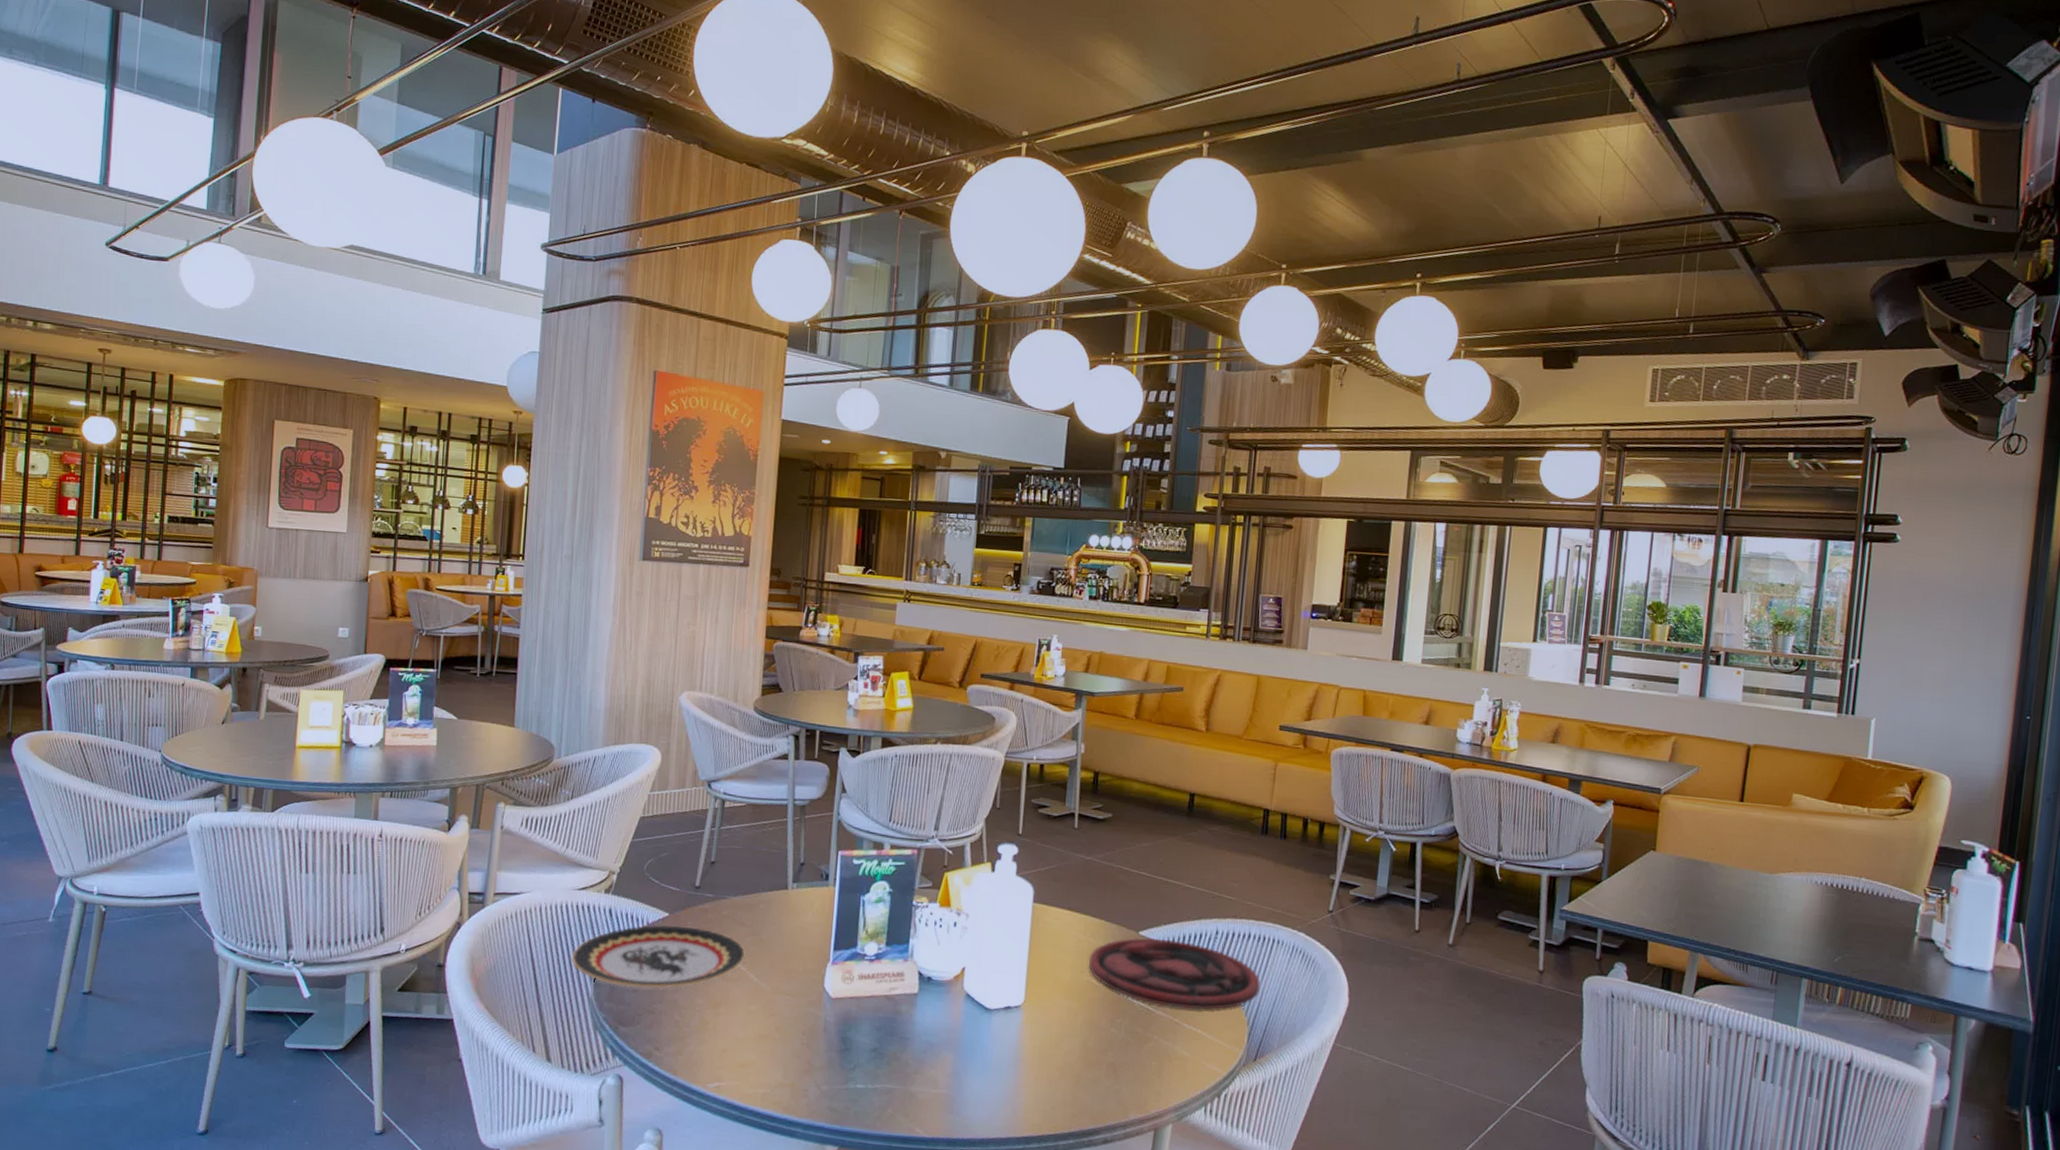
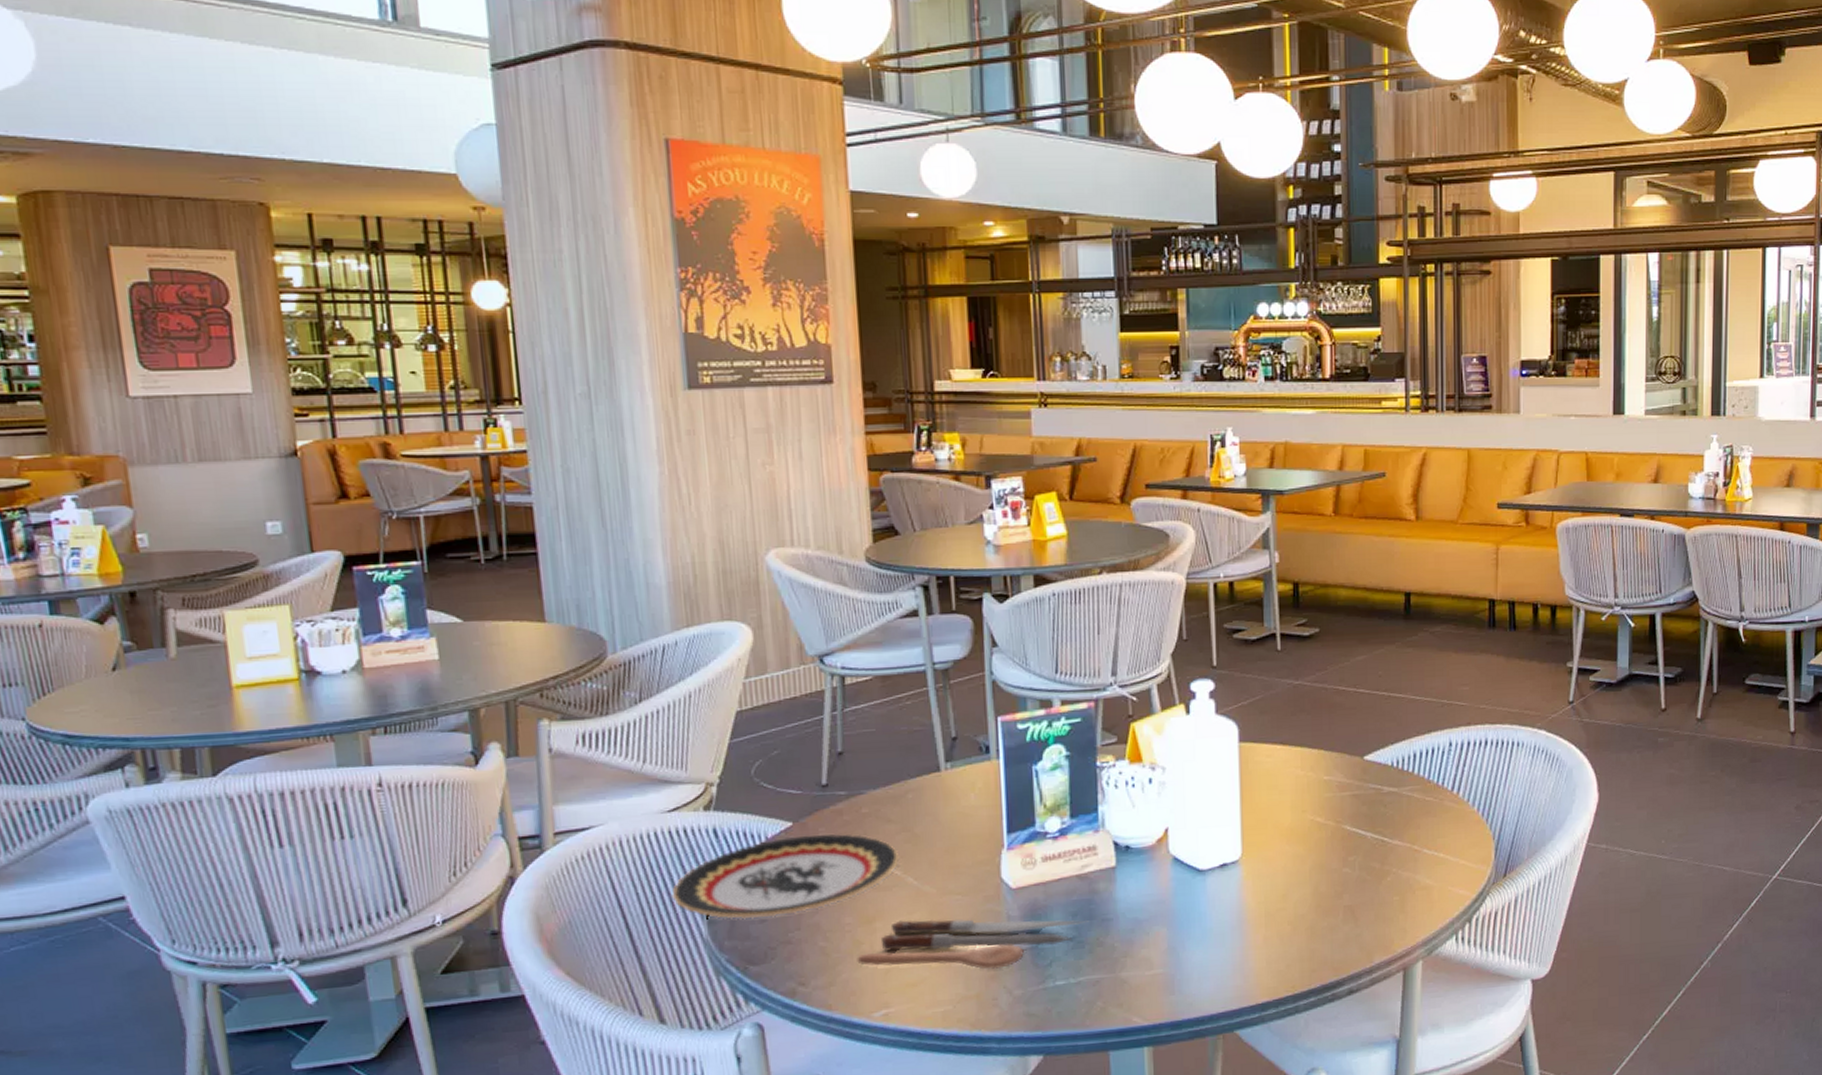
spoon: none [702,1009,890,1065] -> present [857,919,1088,970]
plate: present [1089,937,1260,1010] -> none [1311,759,1502,834]

